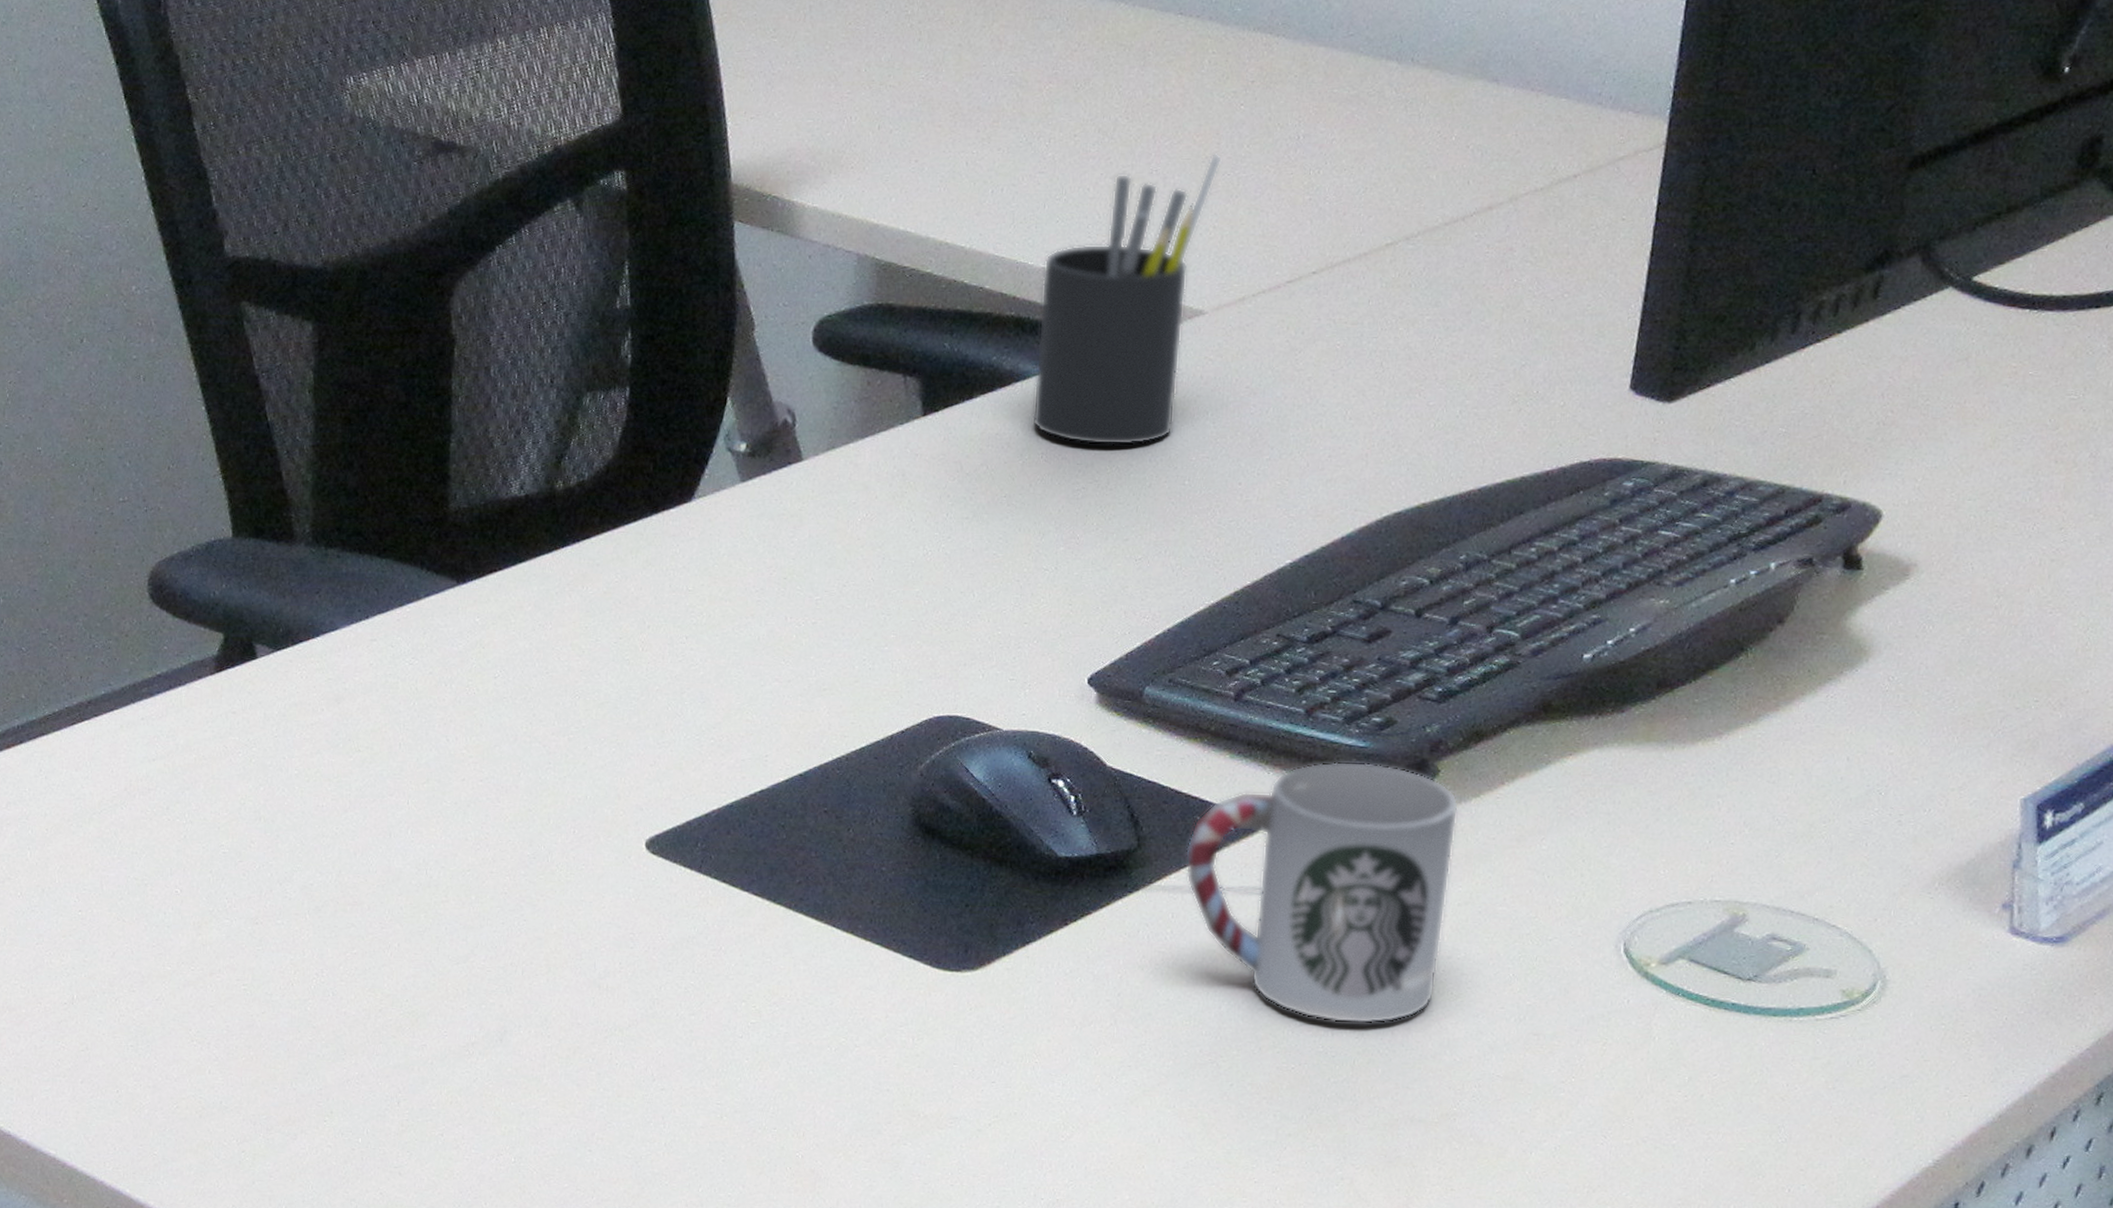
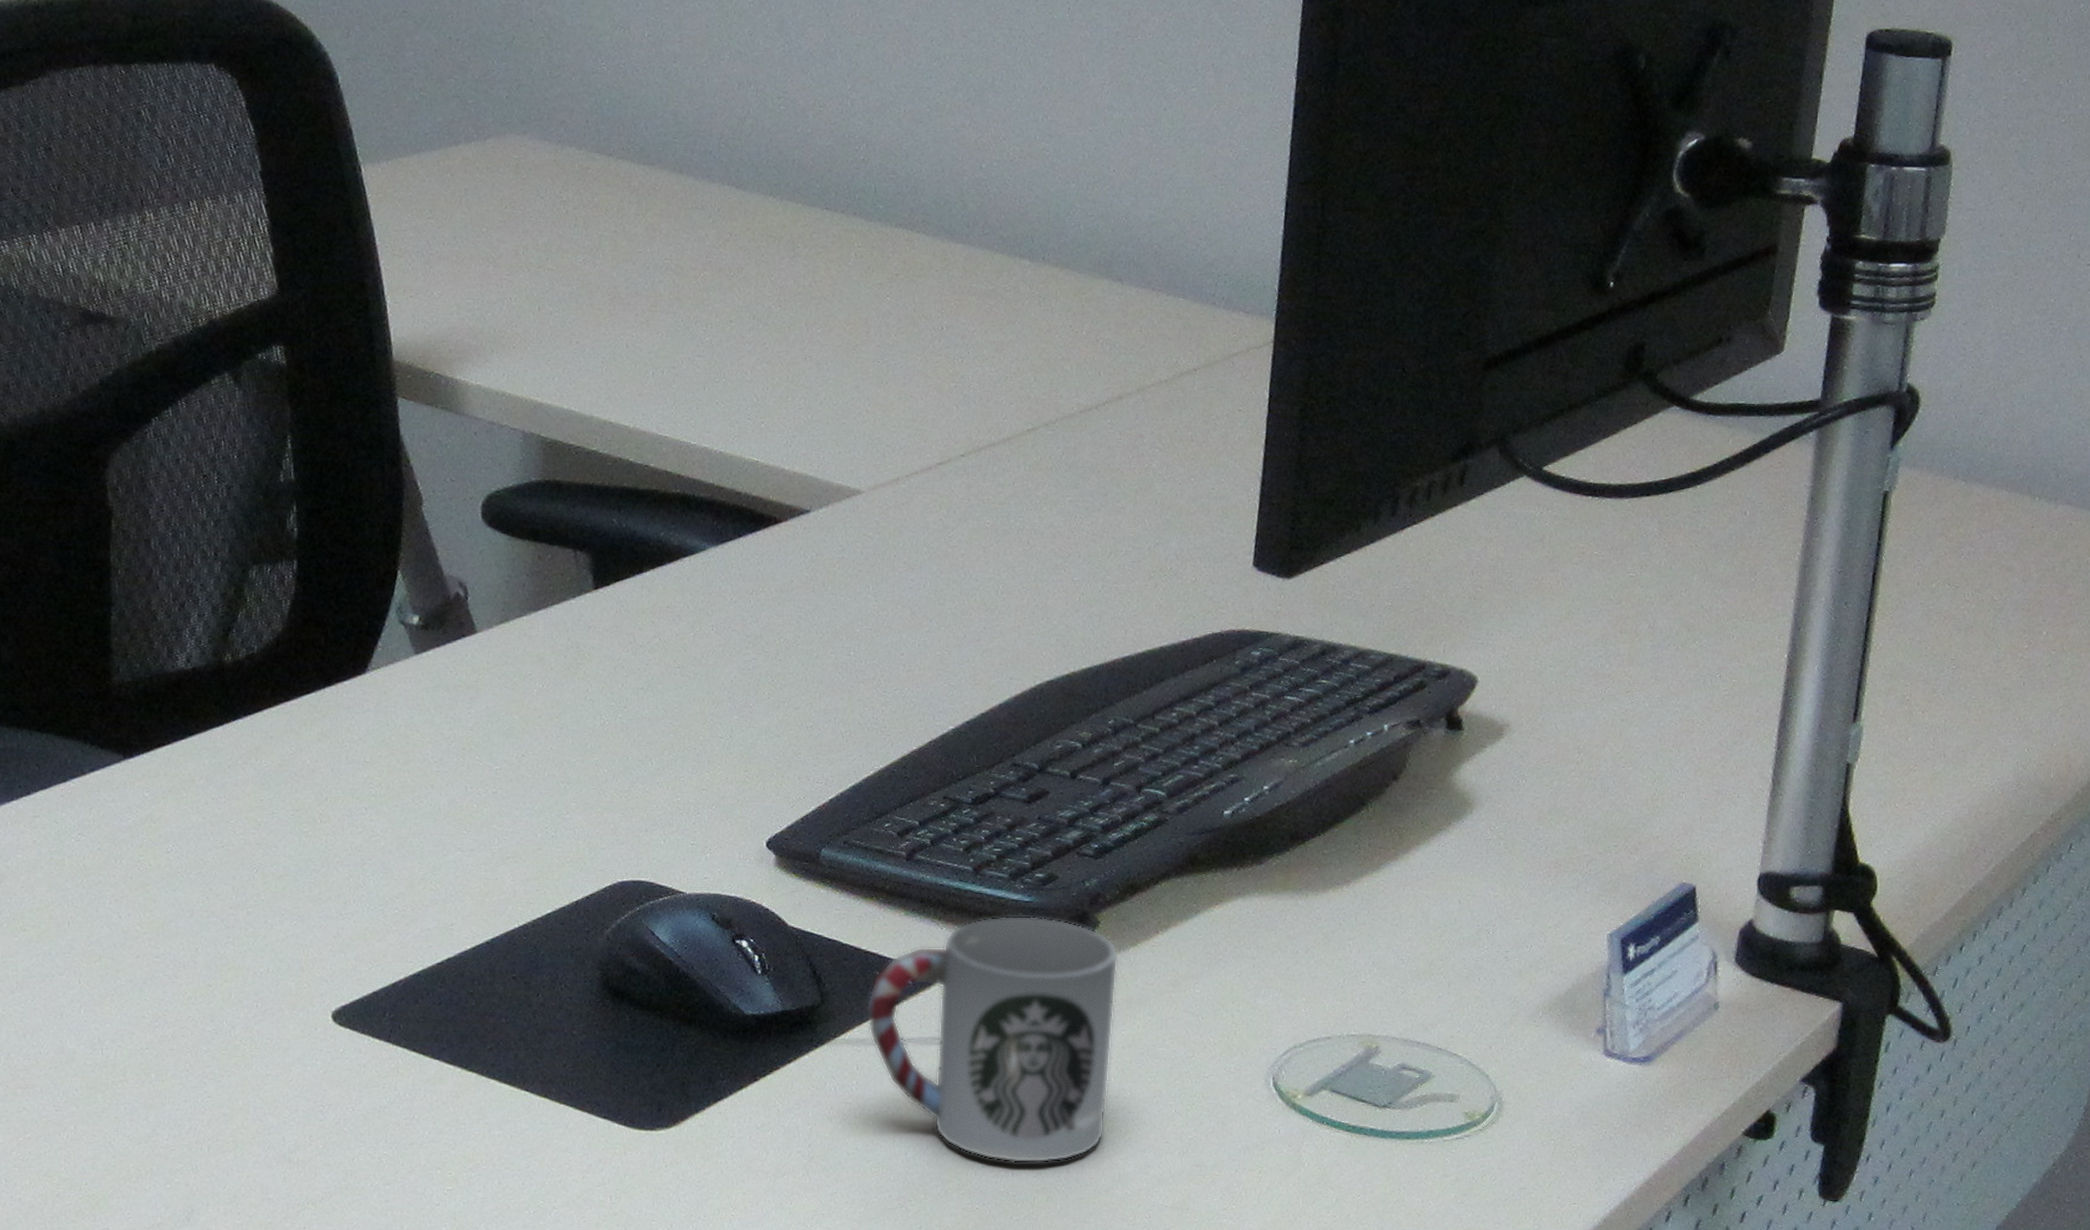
pen holder: present [1031,152,1222,446] -> none [701,340,871,618]

